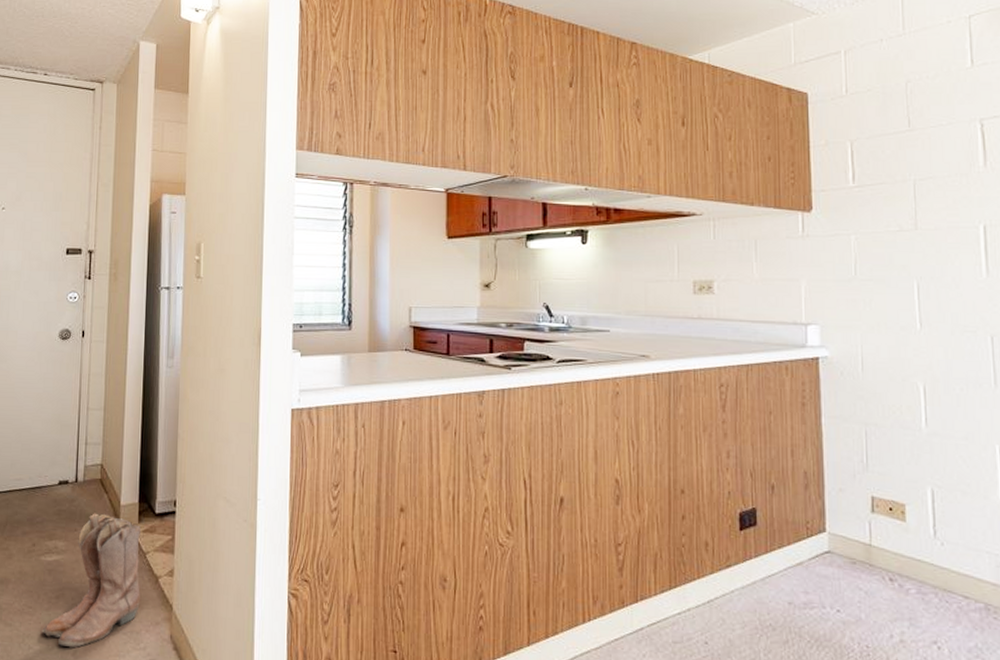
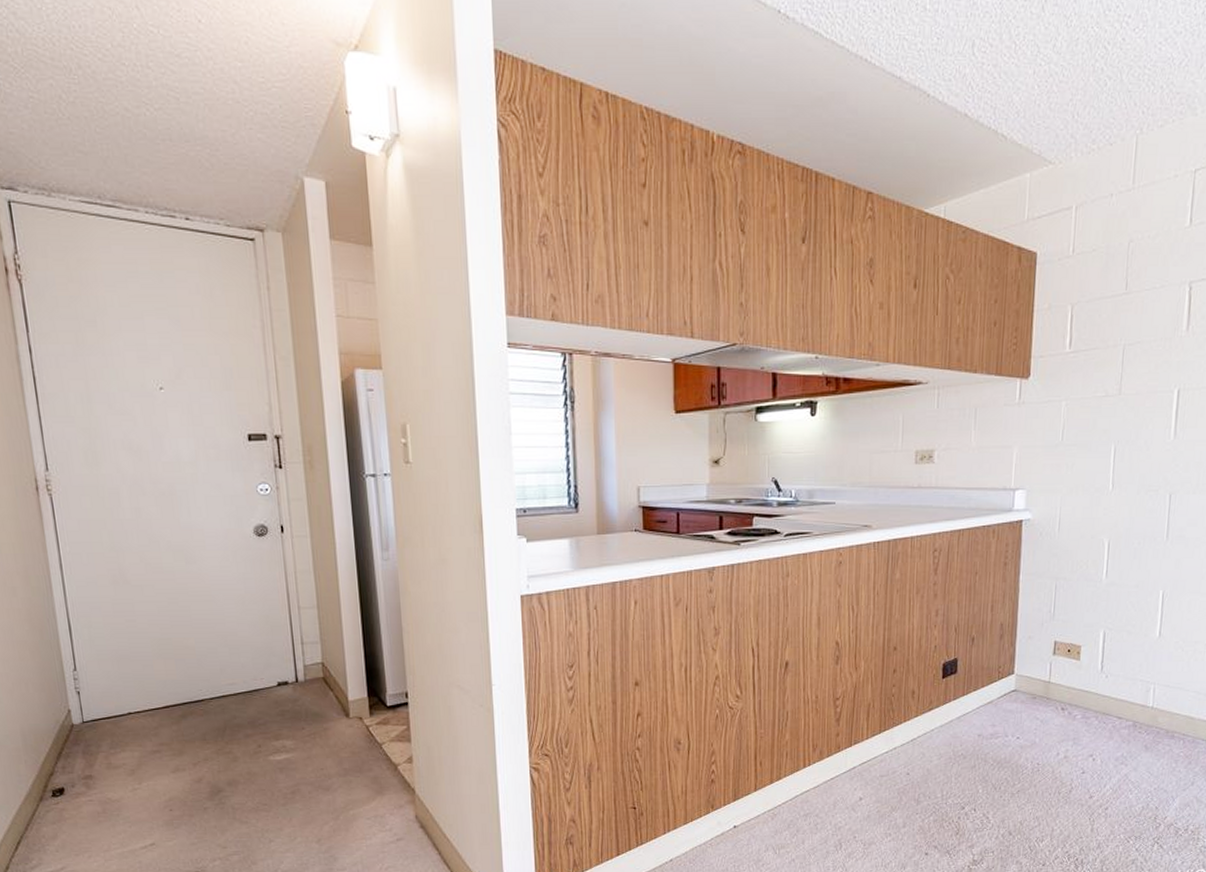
boots: present [42,513,141,648] -> none [281,710,381,837]

